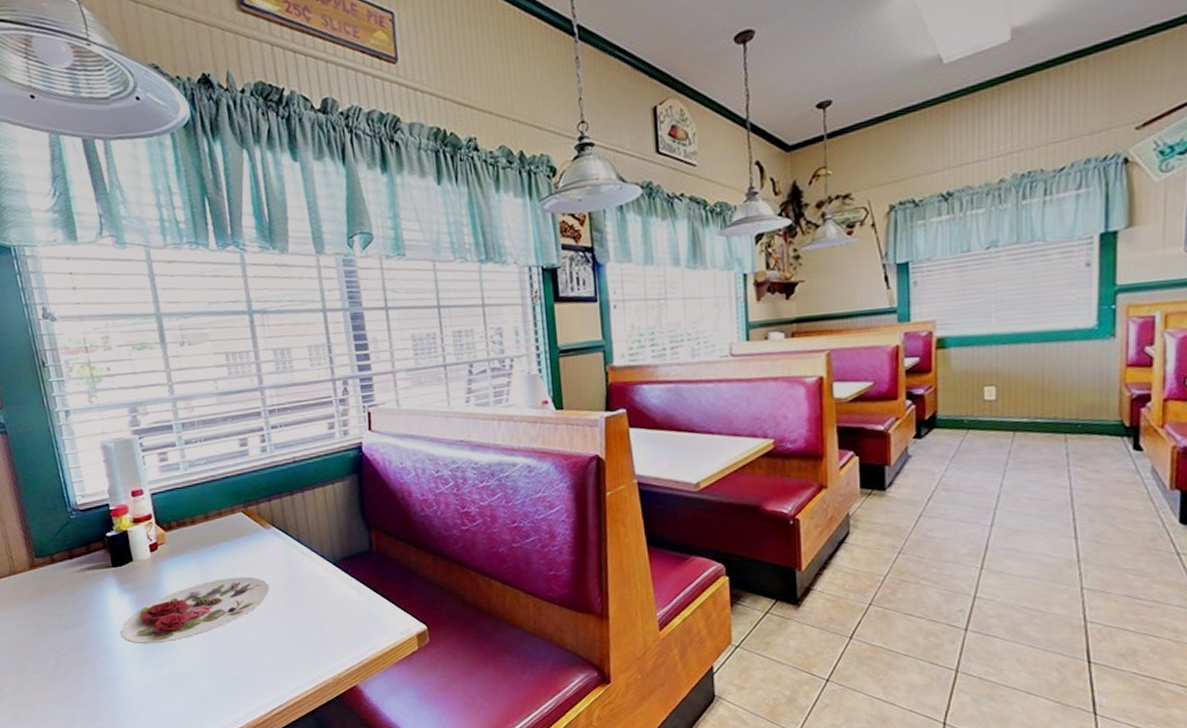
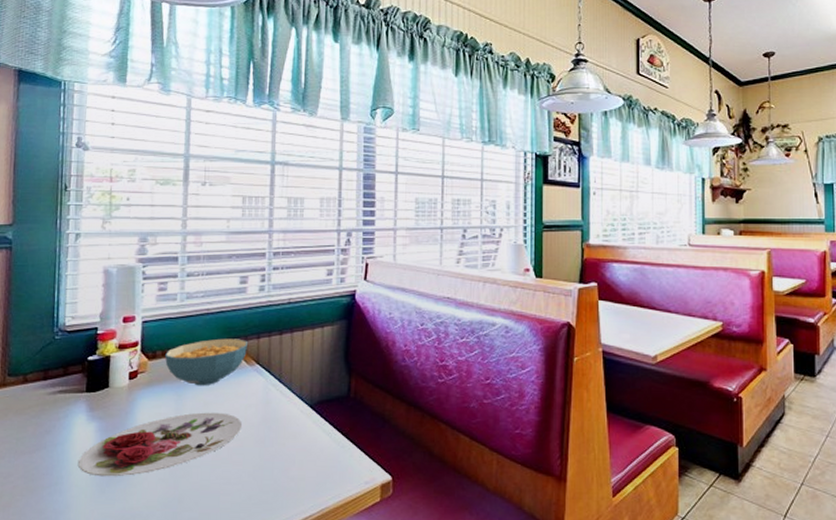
cereal bowl: none [180,503,261,553] -> present [165,338,247,386]

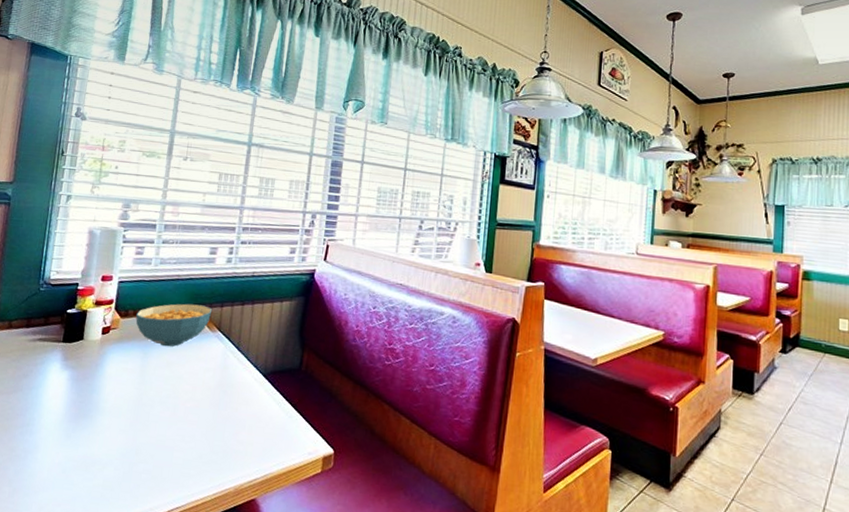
plate: present [78,412,242,477] -> none [49,371,200,424]

